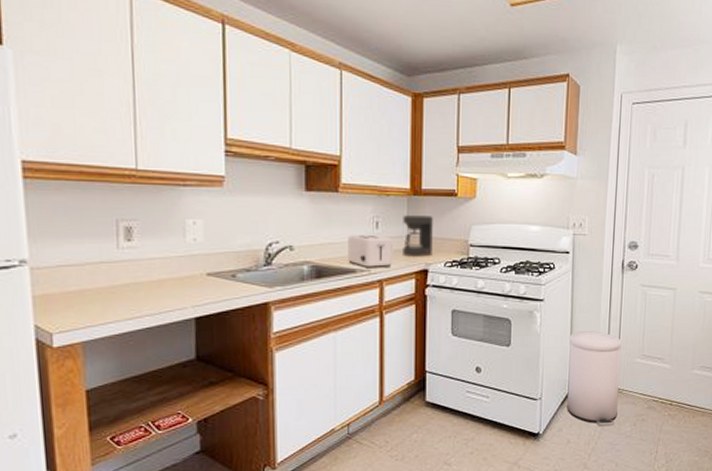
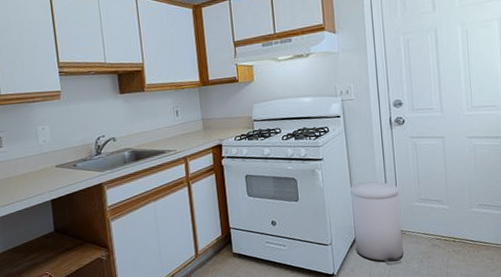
toaster: present [348,234,392,268] -> none [156,121,193,149]
coffee maker: present [403,215,433,258] -> none [197,100,224,136]

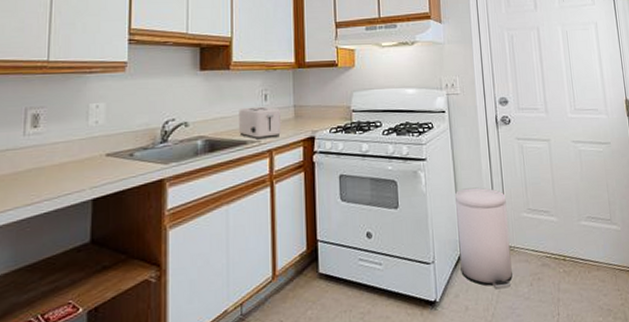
toaster: none [156,121,193,149] -> present [239,106,281,140]

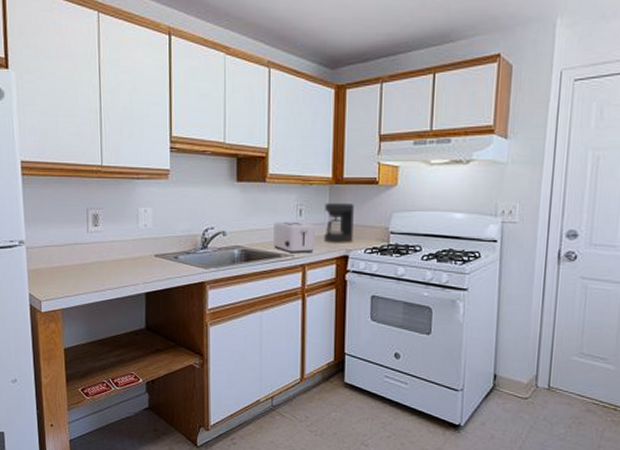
coffee maker: none [289,86,318,127] -> present [324,203,354,245]
pedal bin: present [455,187,512,288] -> none [491,323,556,425]

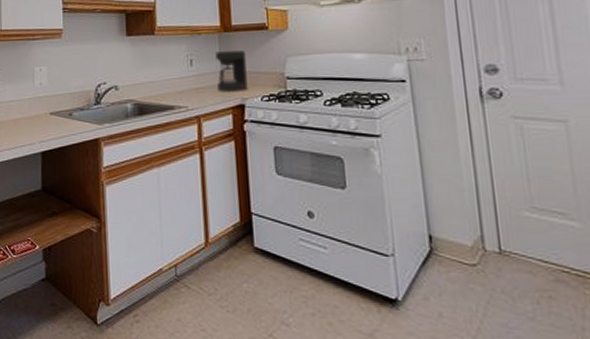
toaster: present [274,221,315,254] -> none [165,72,208,105]

